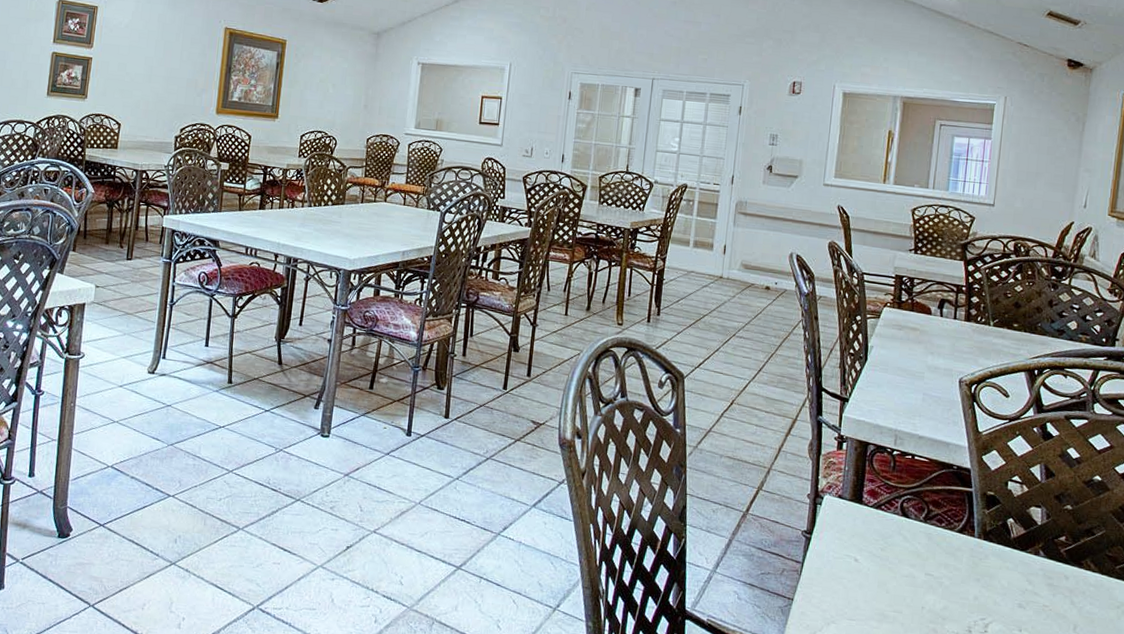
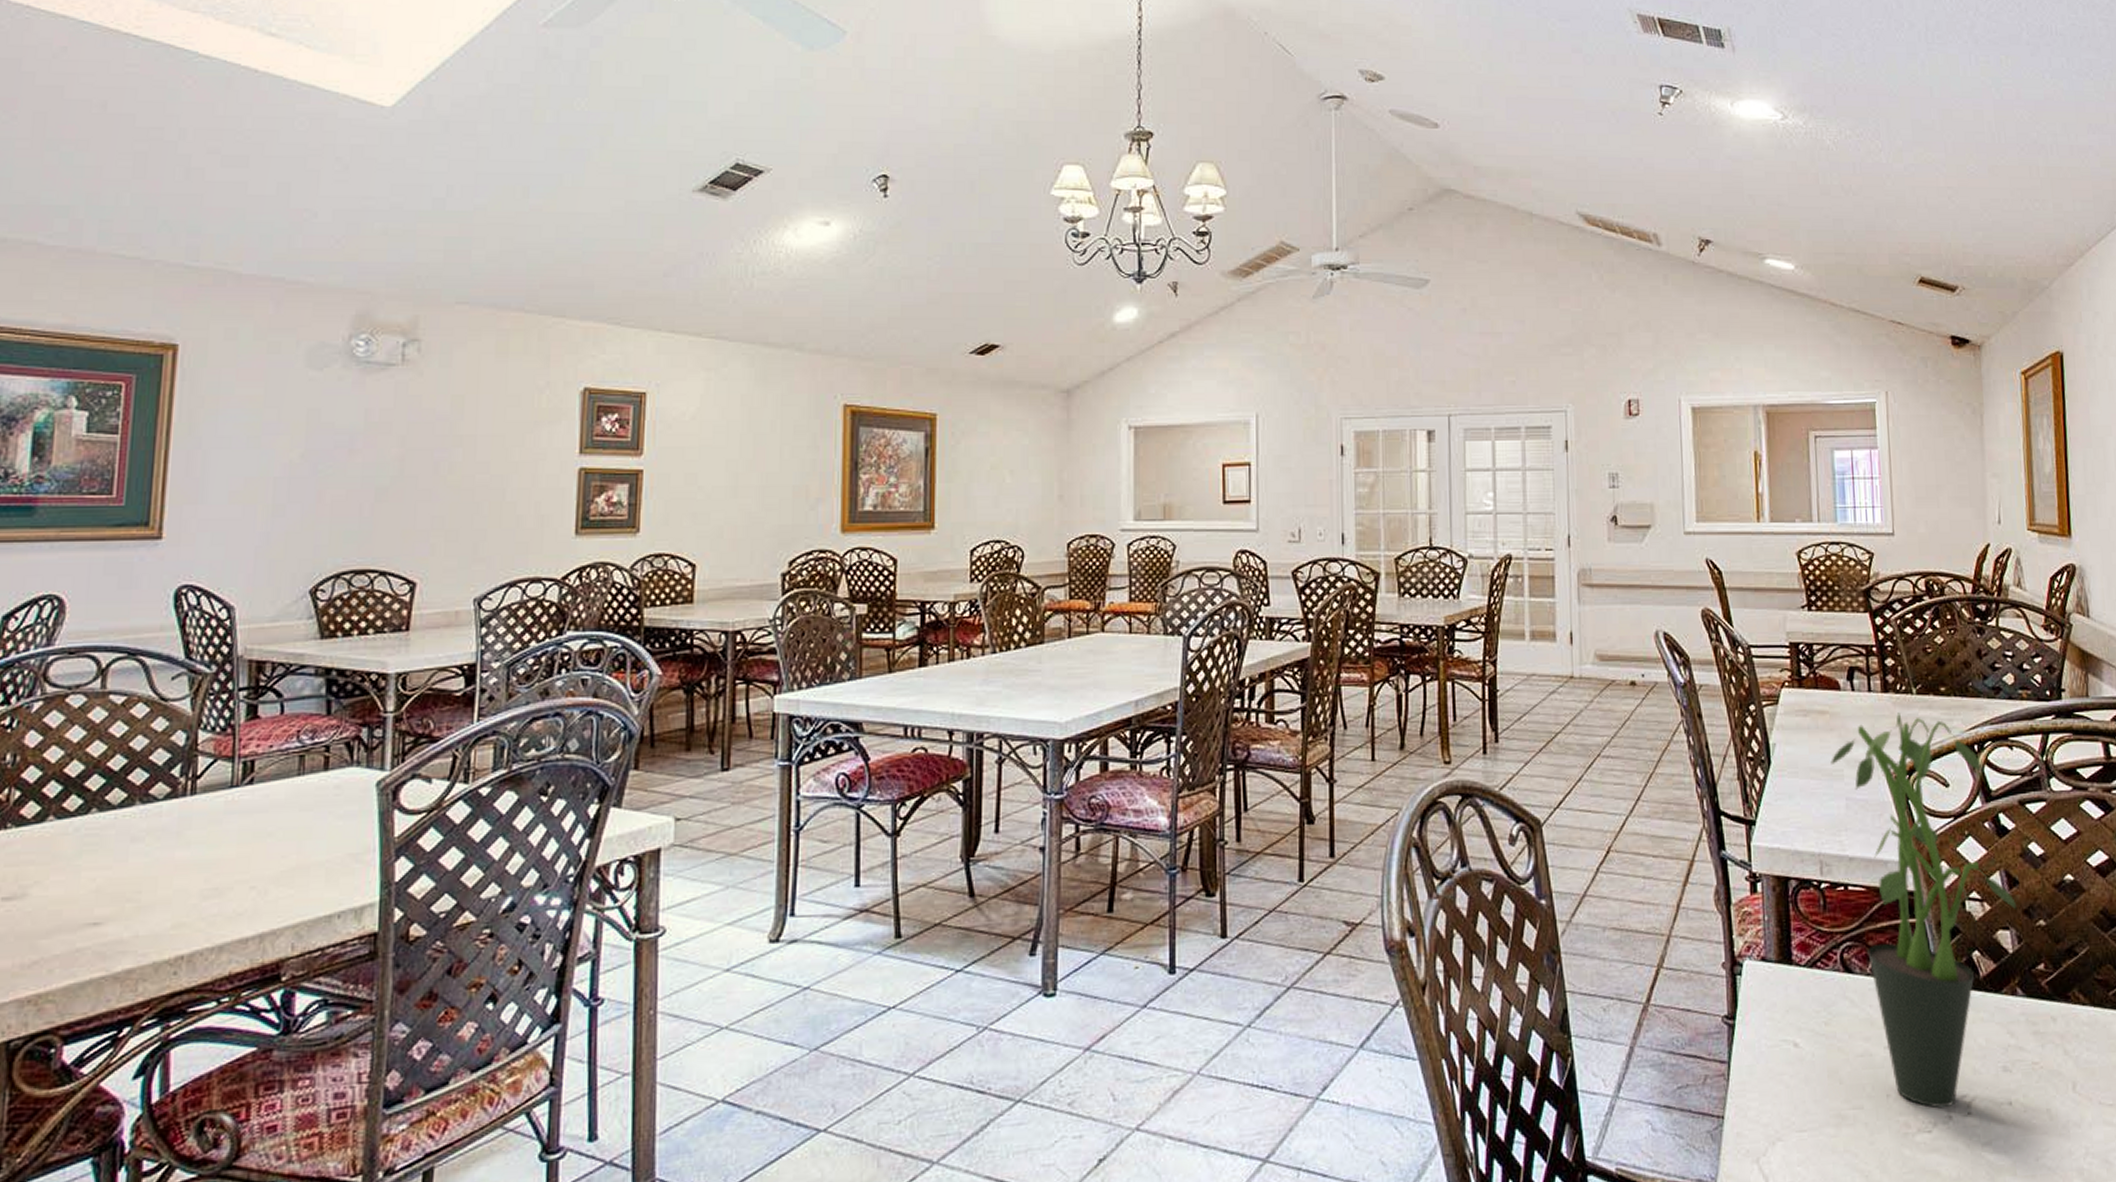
potted plant: none [915,337,1050,625] -> present [1831,712,2016,1109]

